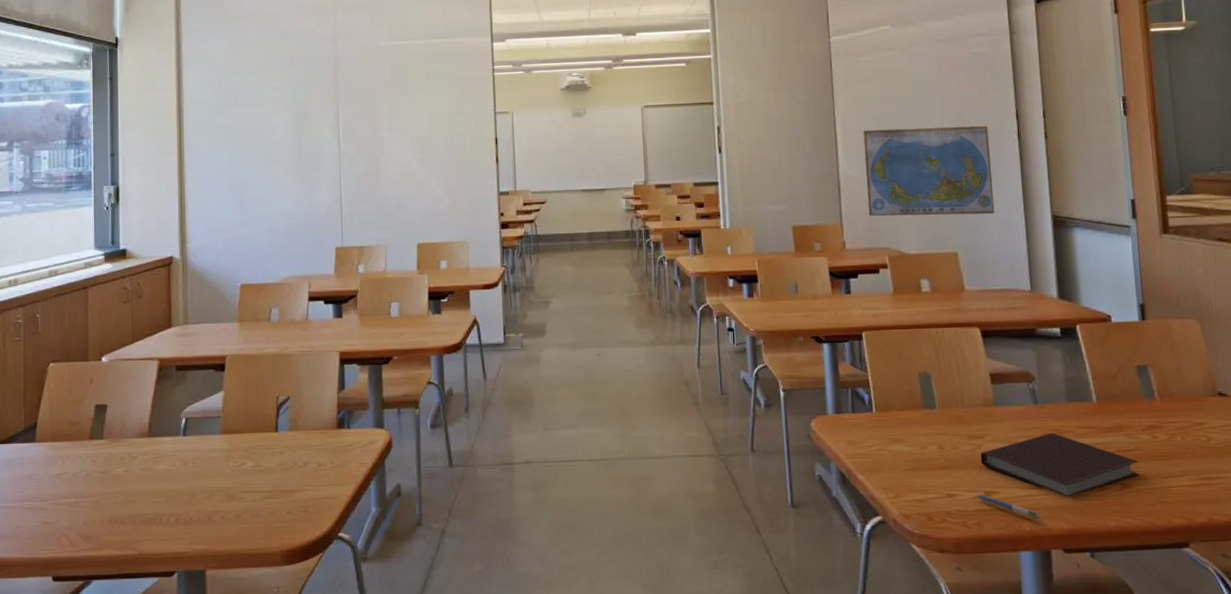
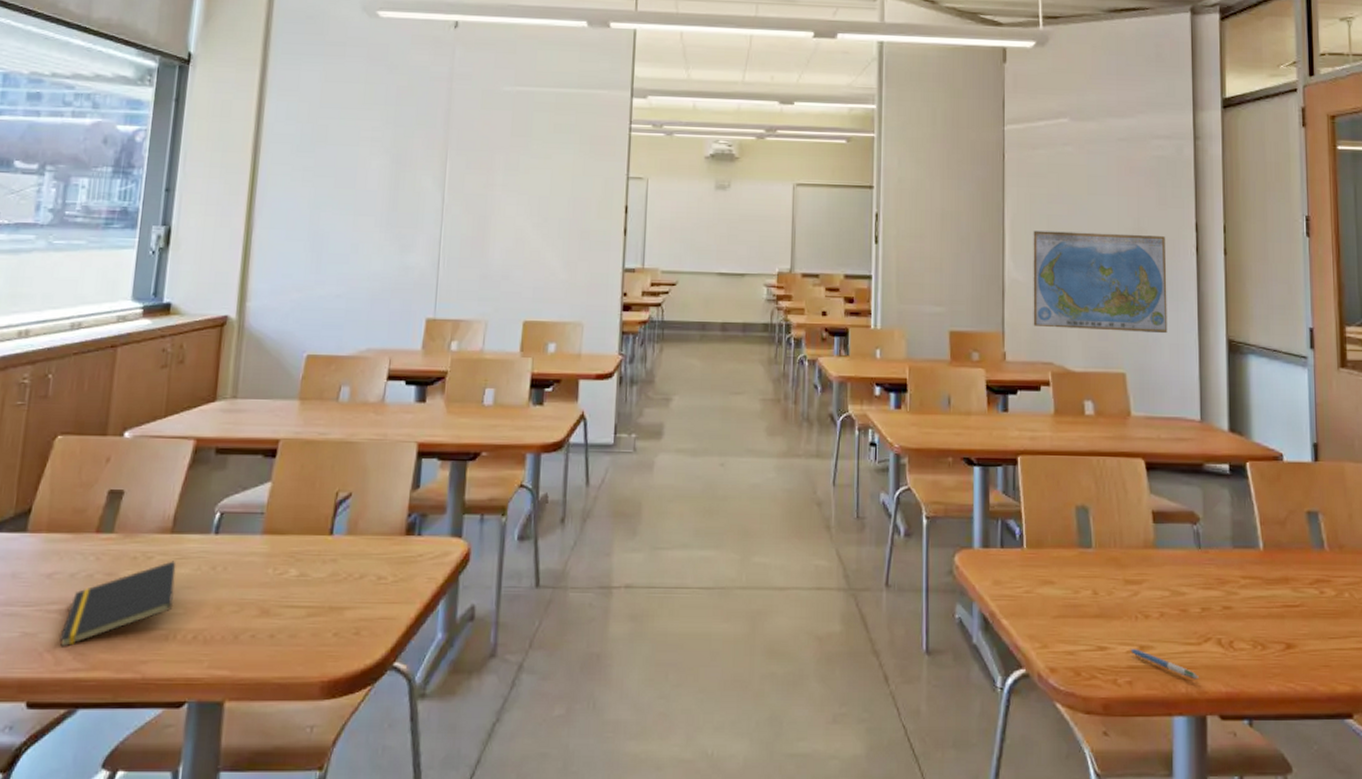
notepad: none [71,459,157,532] -> present [59,561,176,647]
notebook: present [980,432,1139,496] -> none [1136,581,1304,654]

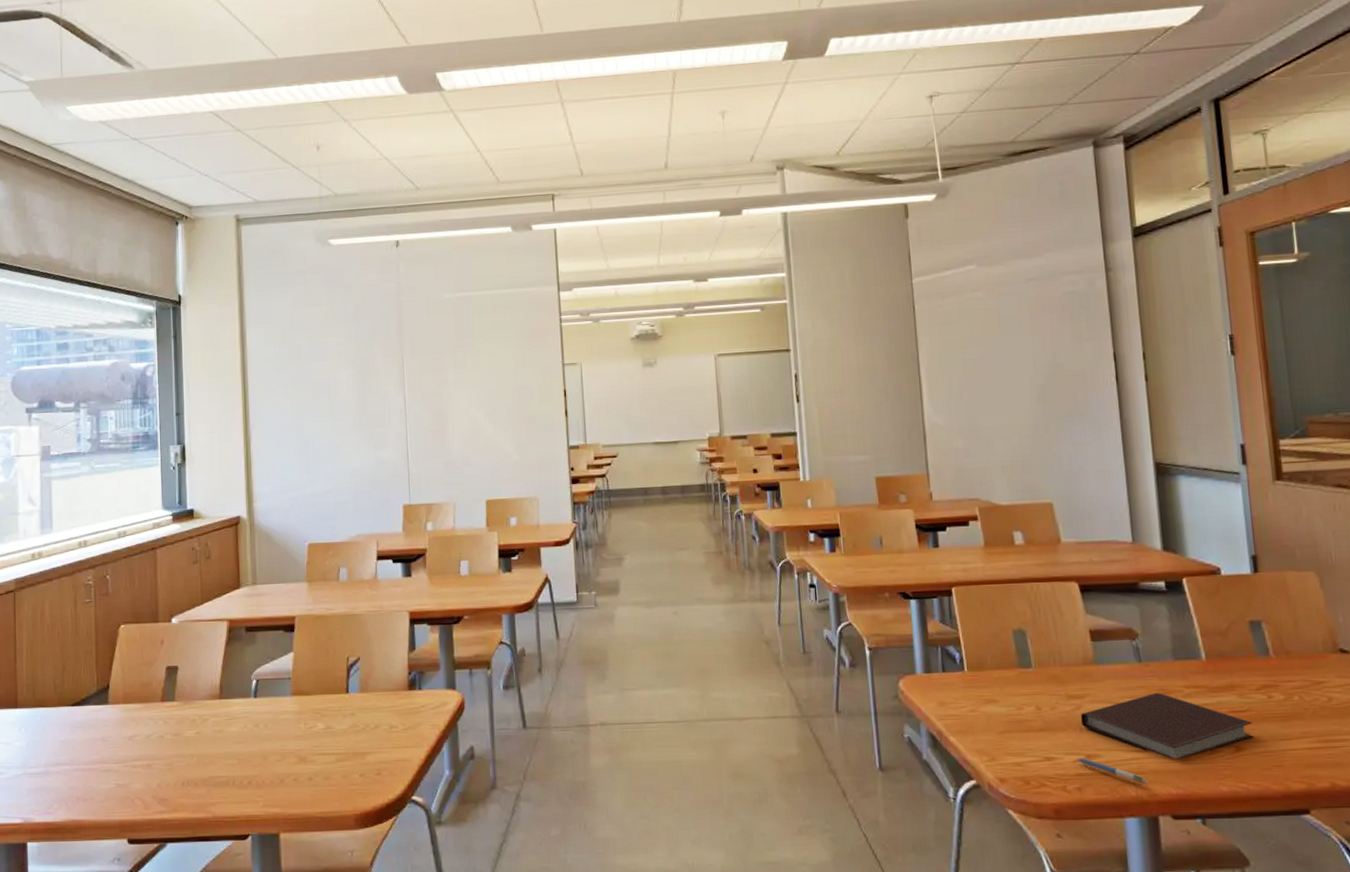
notepad: present [59,561,176,647] -> none [145,721,229,795]
world map: present [1033,230,1168,334] -> none [949,369,1092,466]
notebook: none [1136,581,1304,654] -> present [1080,692,1254,759]

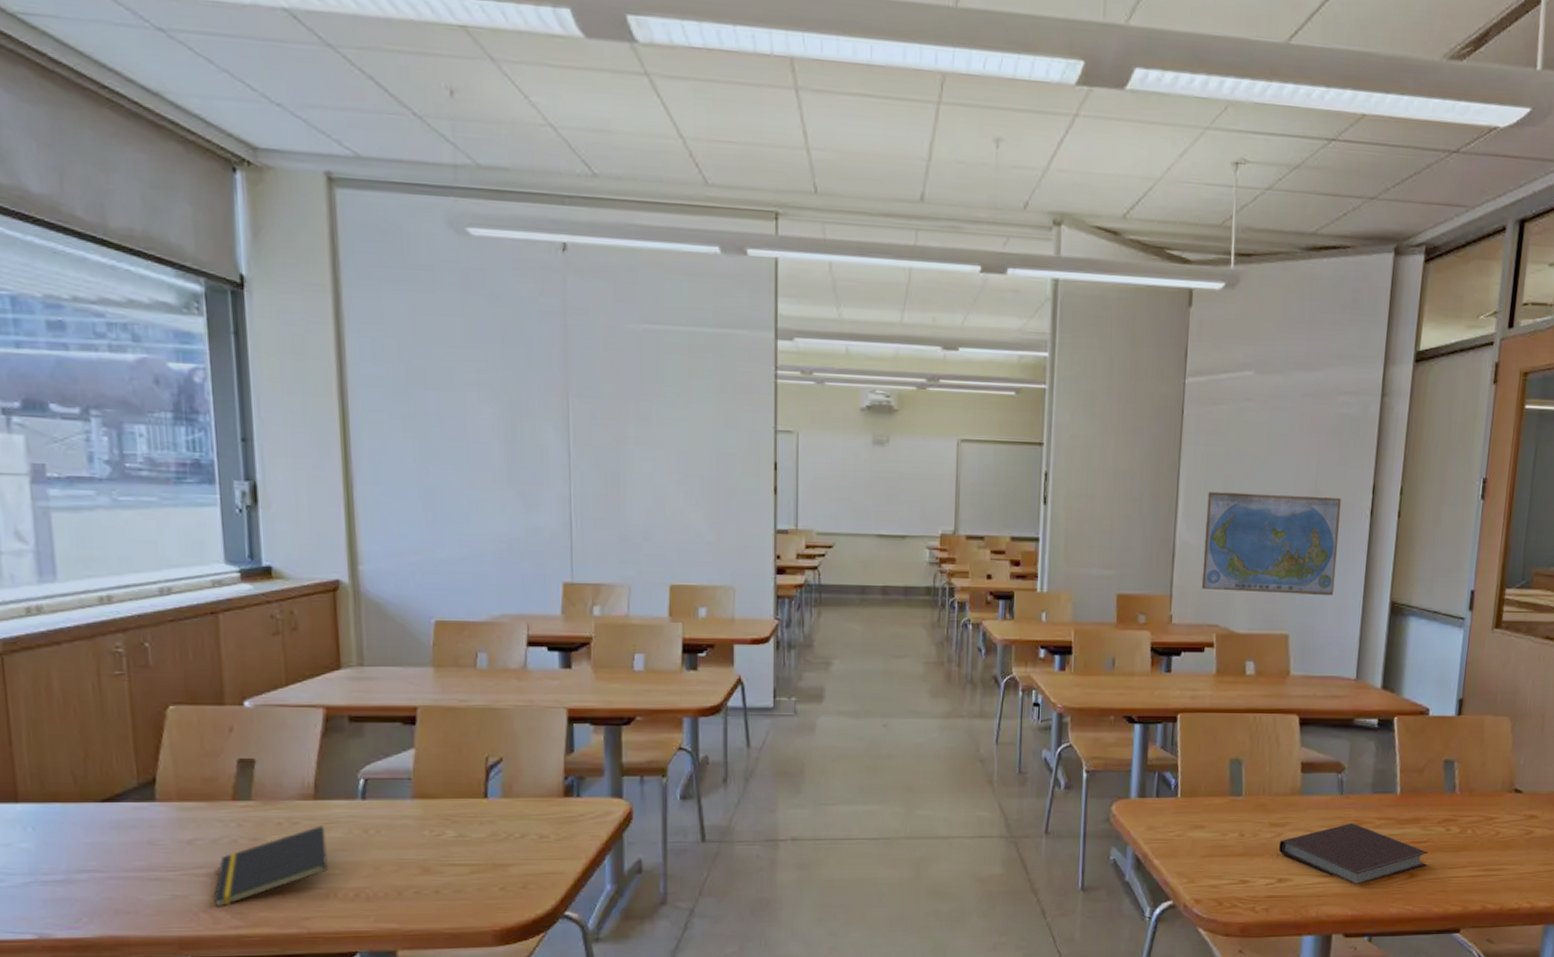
notepad: none [145,721,229,795] -> present [213,825,329,907]
world map: none [949,369,1092,466] -> present [1201,491,1341,596]
pen: present [1077,758,1148,784] -> none [1269,882,1329,905]

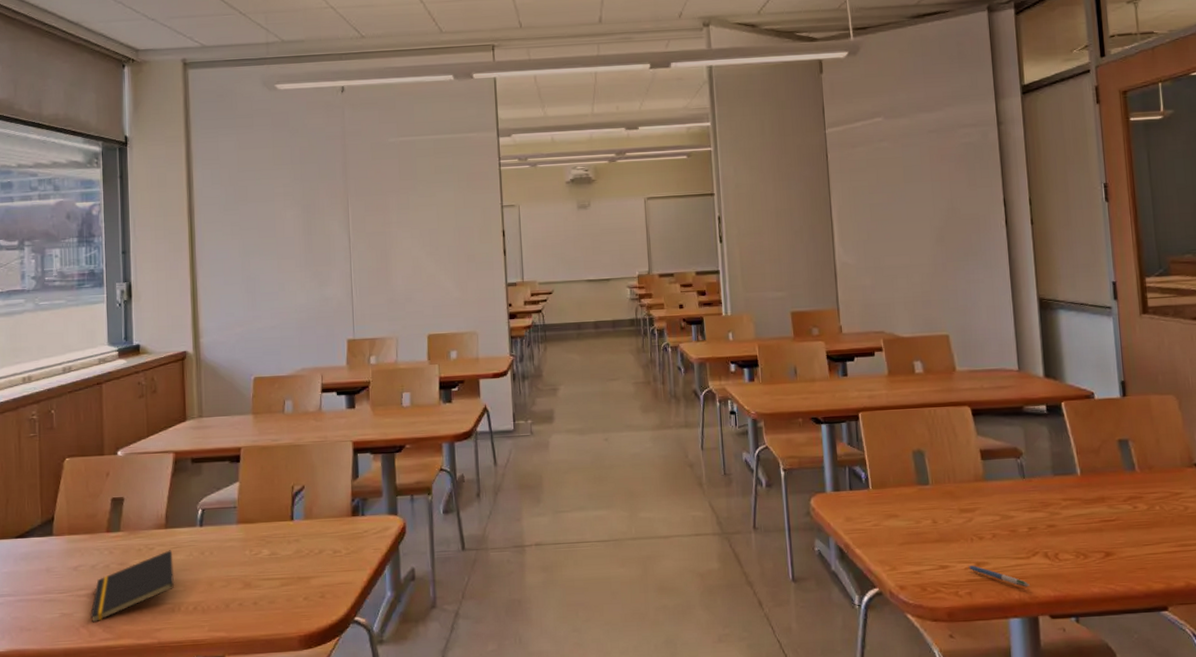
world map: present [1201,491,1341,596] -> none [858,213,984,302]
pen: none [1269,882,1329,905] -> present [968,565,1030,587]
notebook: present [1278,823,1429,884] -> none [971,505,1121,565]

